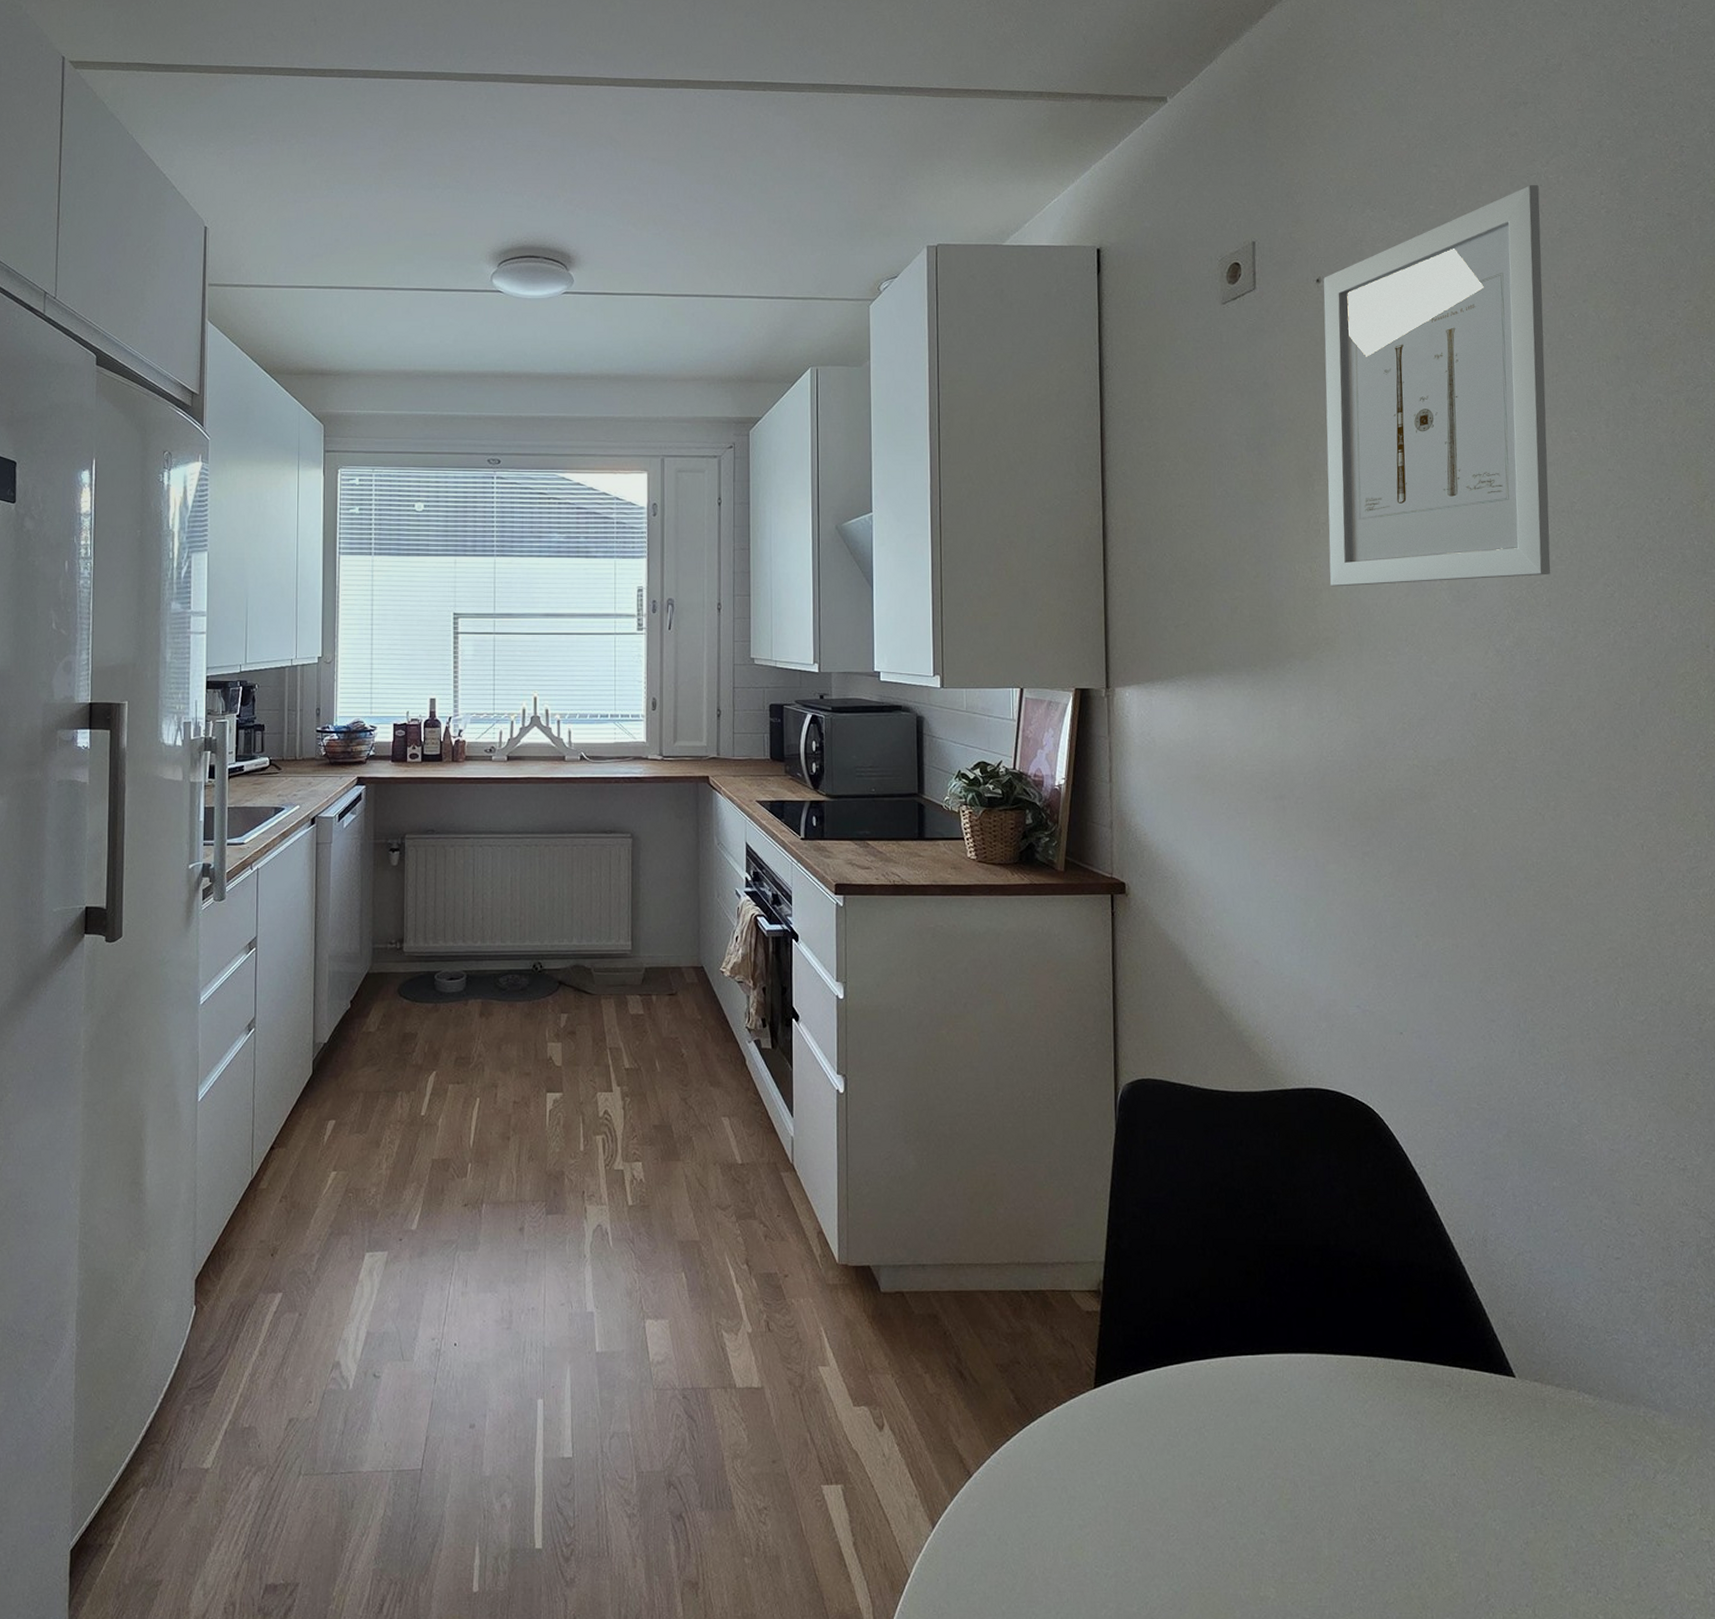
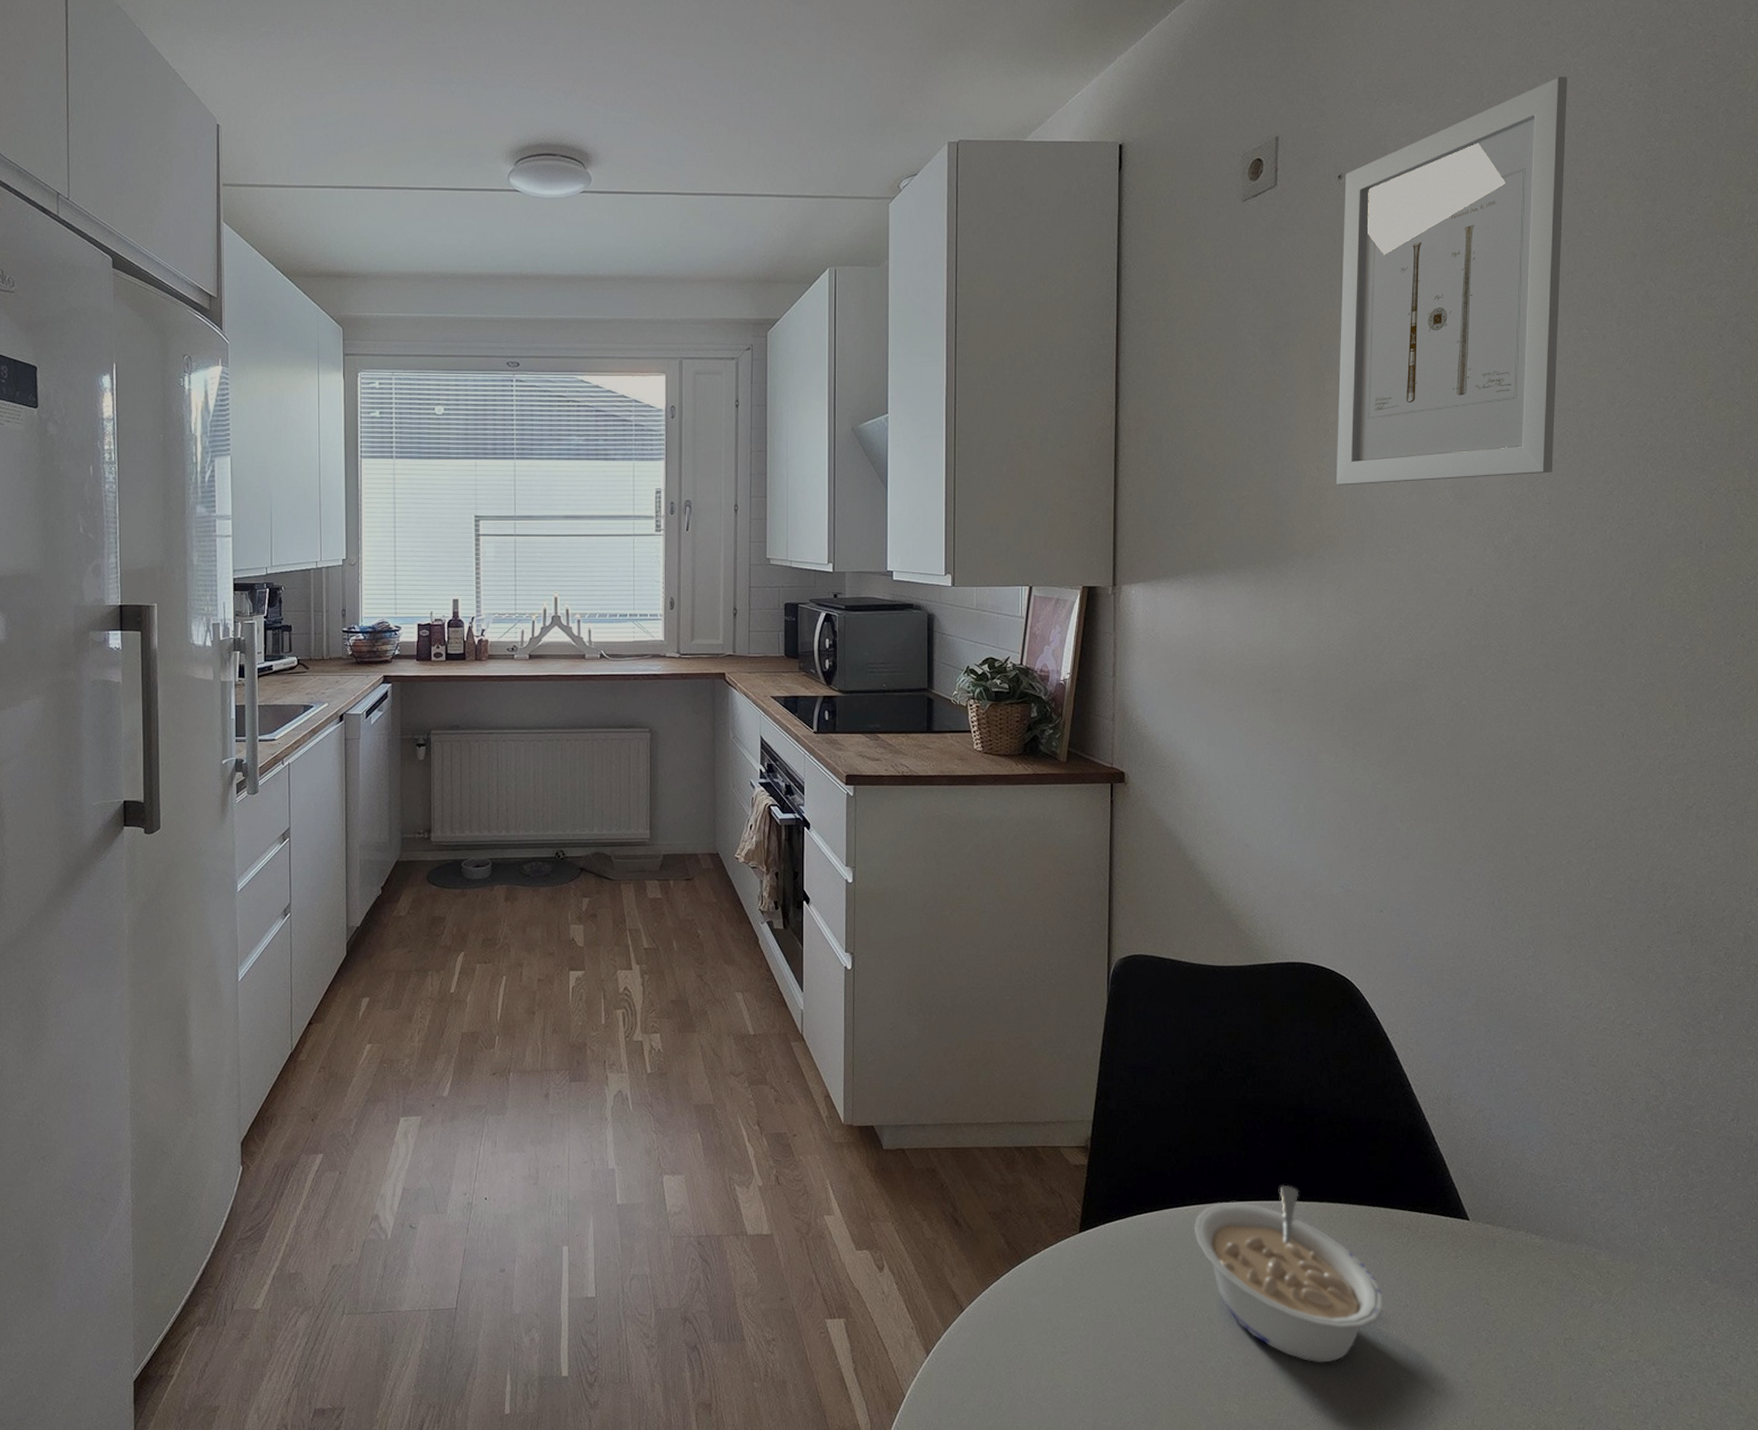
legume: none [1217,1335,1429,1541] -> present [1193,1185,1384,1363]

